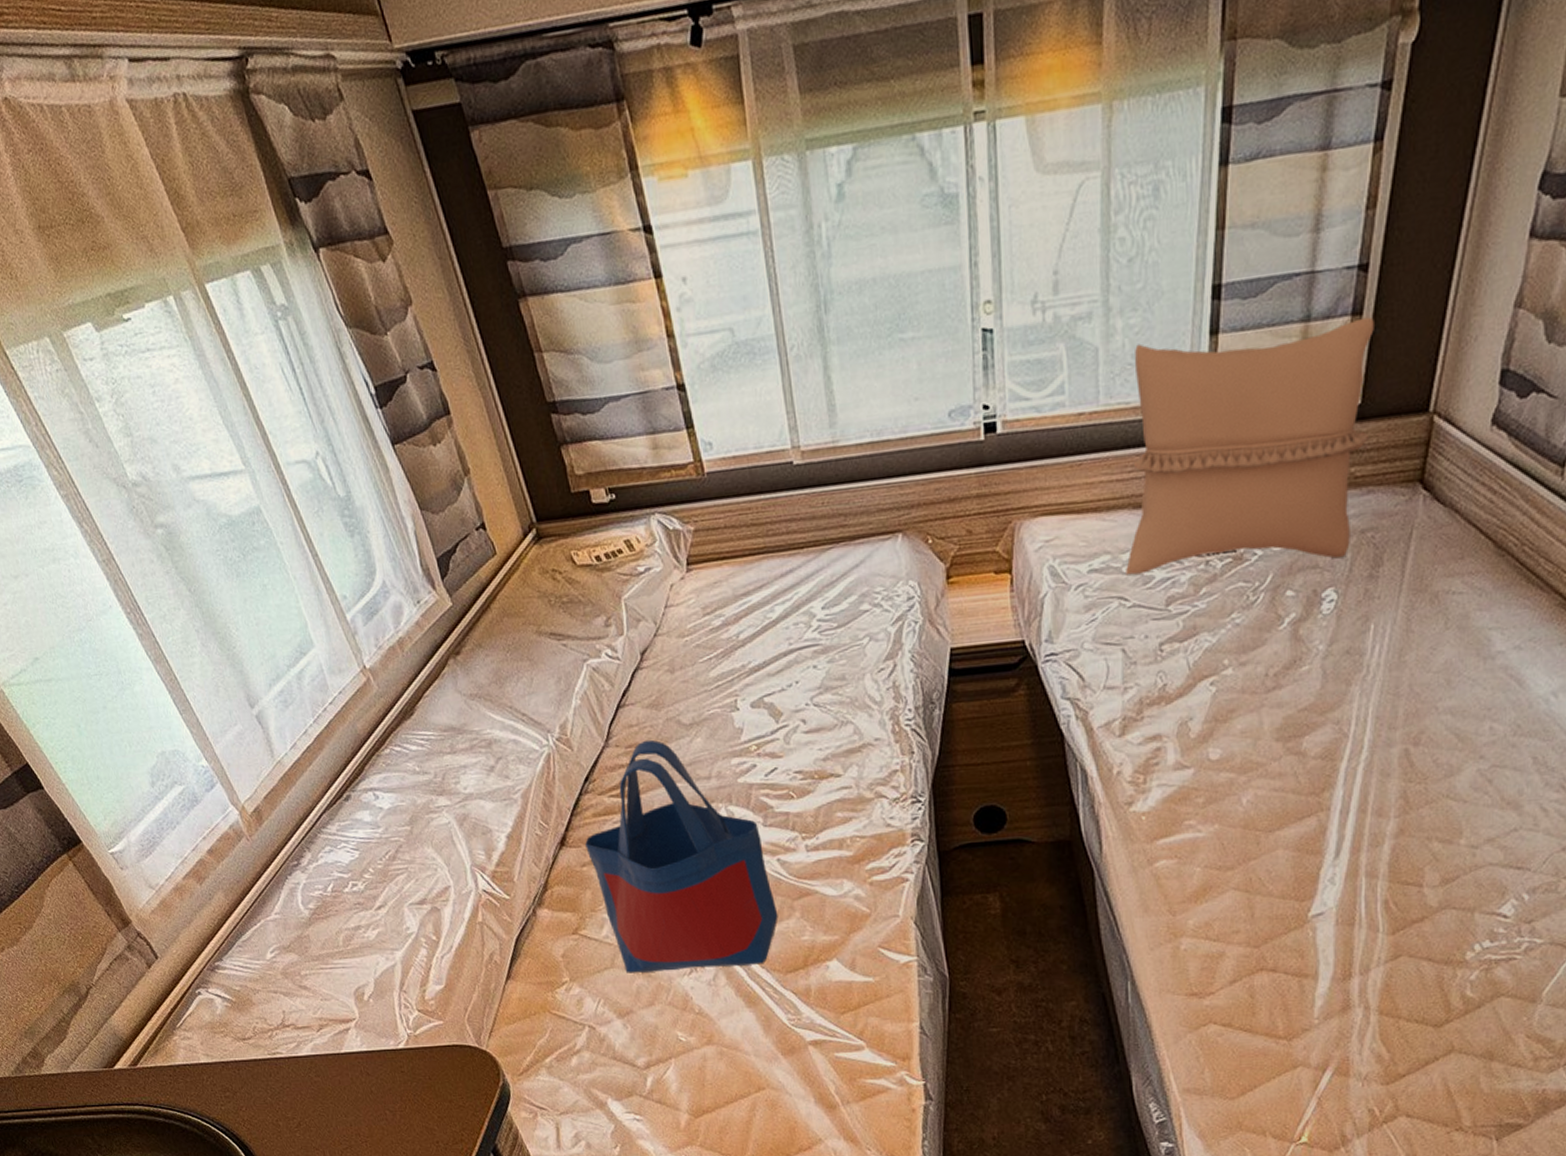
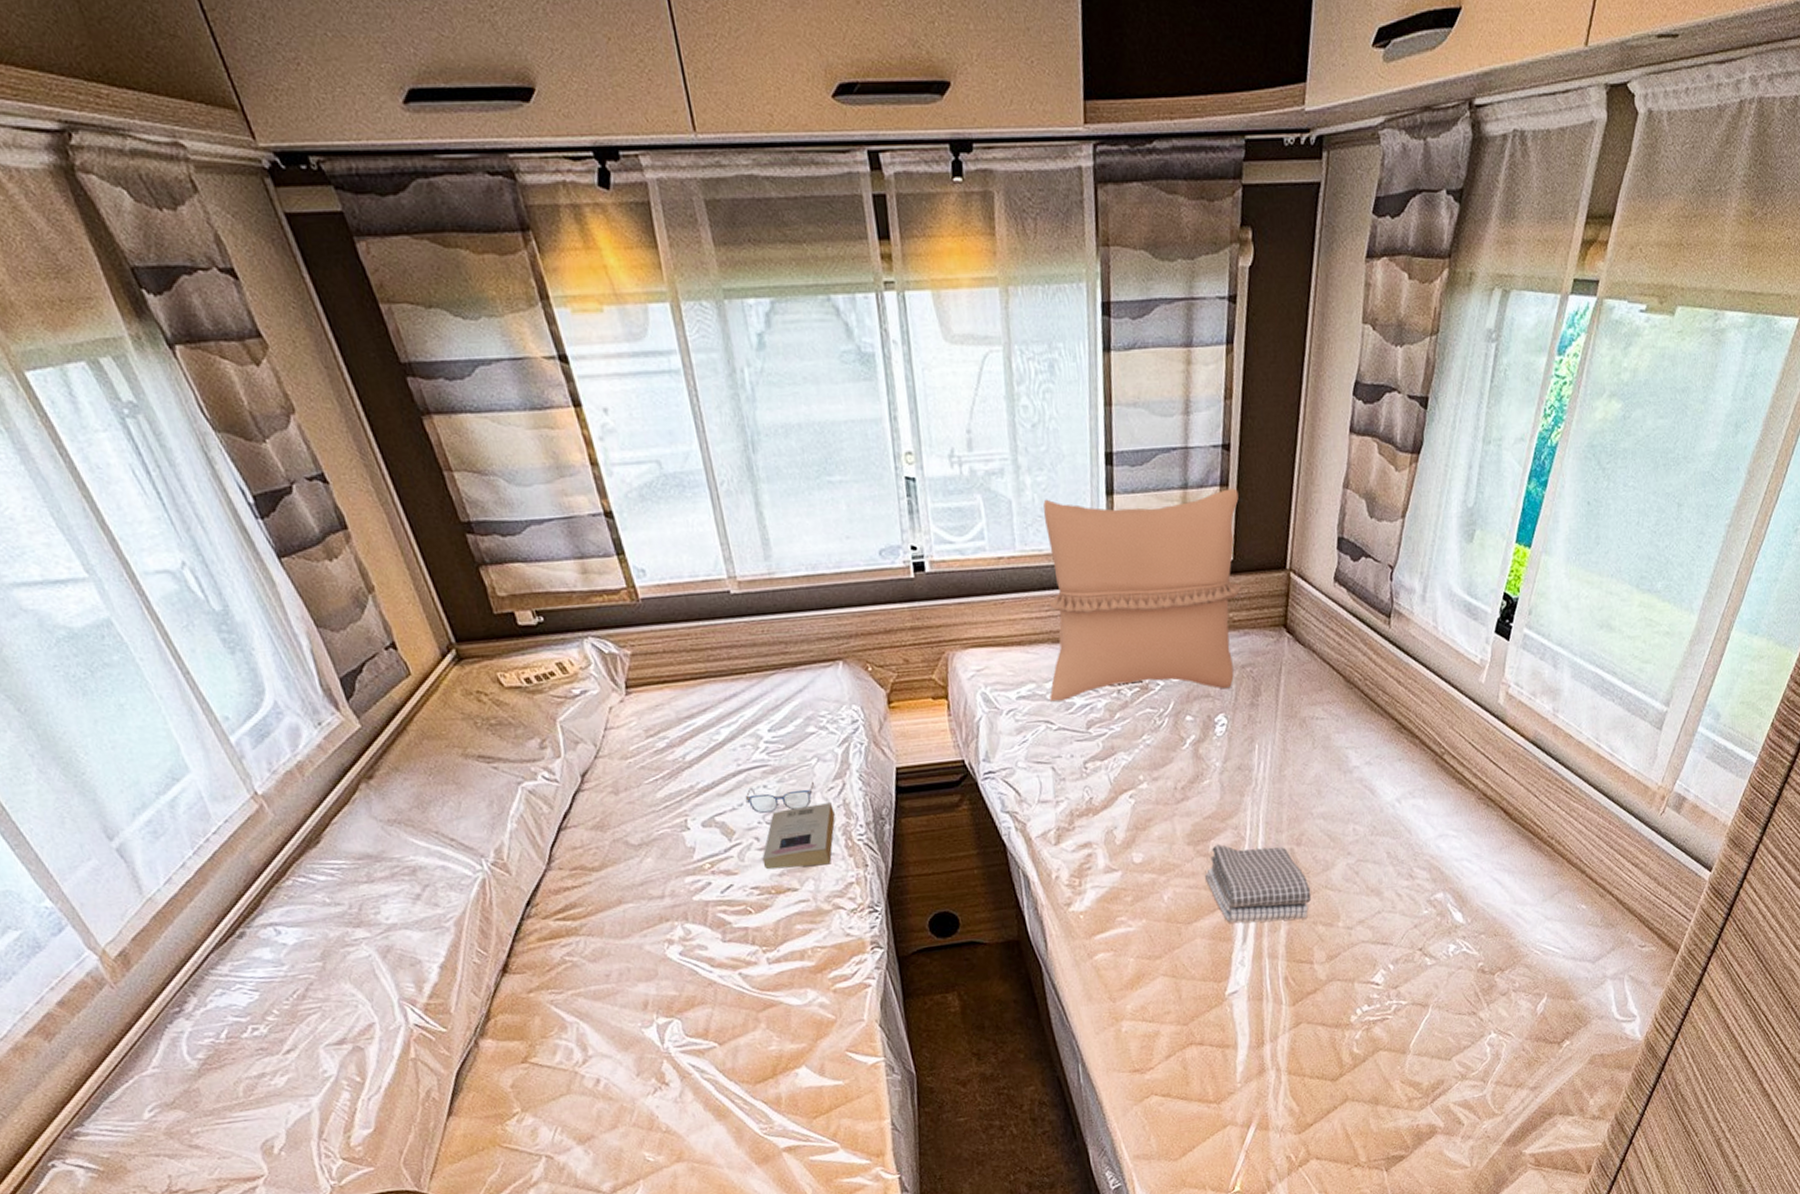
tote bag: present [585,739,778,973] -> none [530,861,744,1098]
glasses: none [794,661,866,696] -> present [745,781,816,814]
book: none [807,685,884,754] -> present [762,803,835,870]
towel: none [1293,740,1427,835] -> present [1204,844,1312,924]

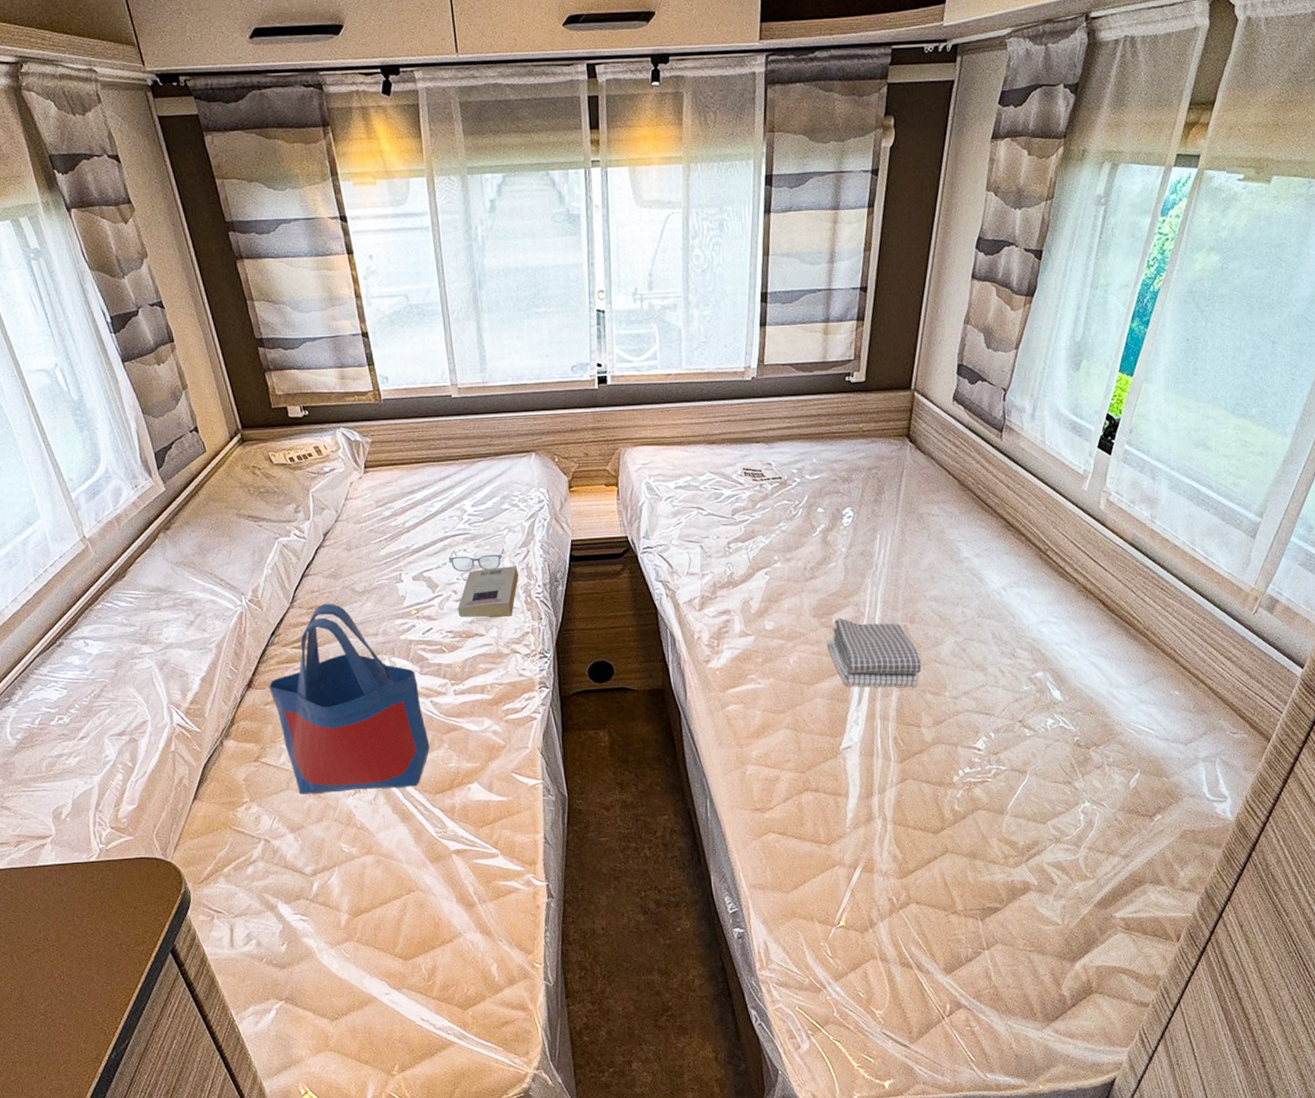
tote bag: none [530,861,744,1098] -> present [269,603,430,795]
pillow: present [1043,488,1243,702] -> none [702,322,872,492]

